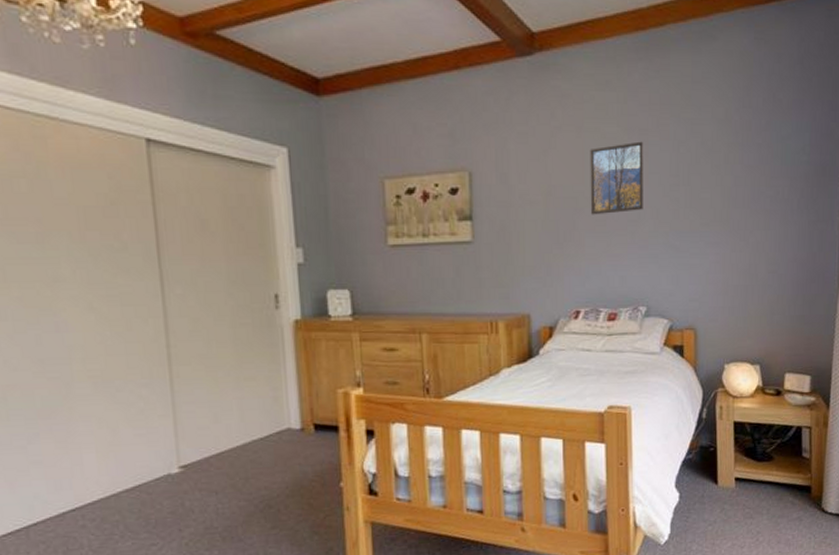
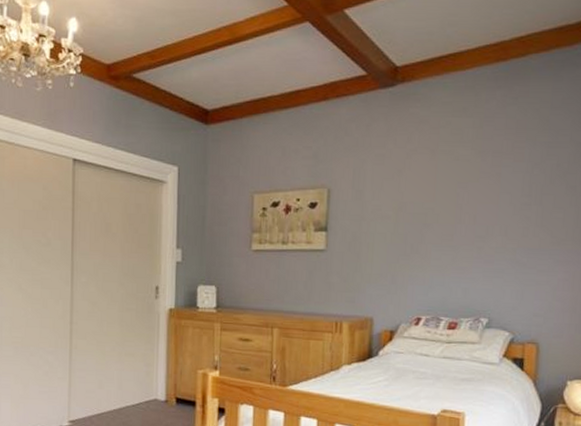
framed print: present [590,141,643,215] -> none [438,163,497,231]

